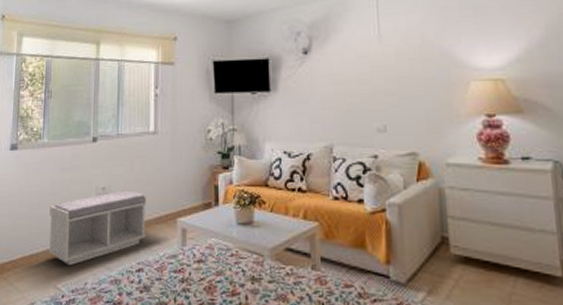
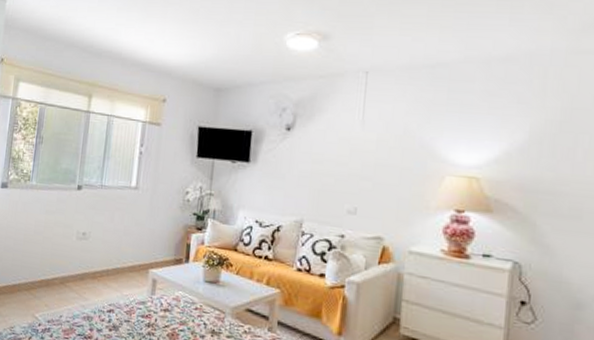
bench: present [48,190,147,266] -> none [29,237,123,299]

